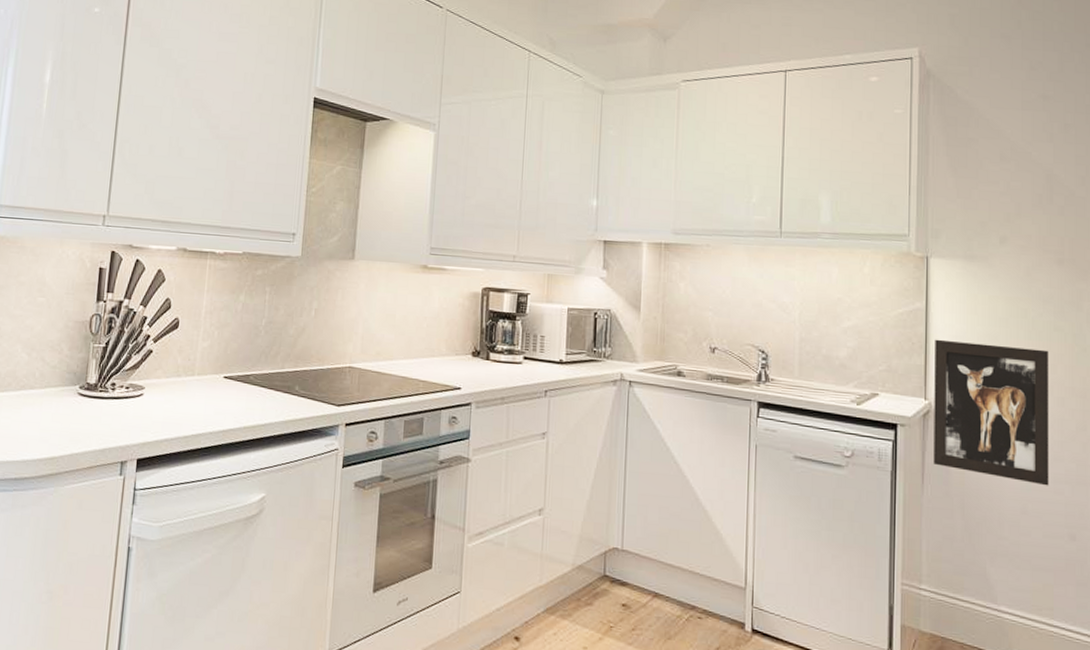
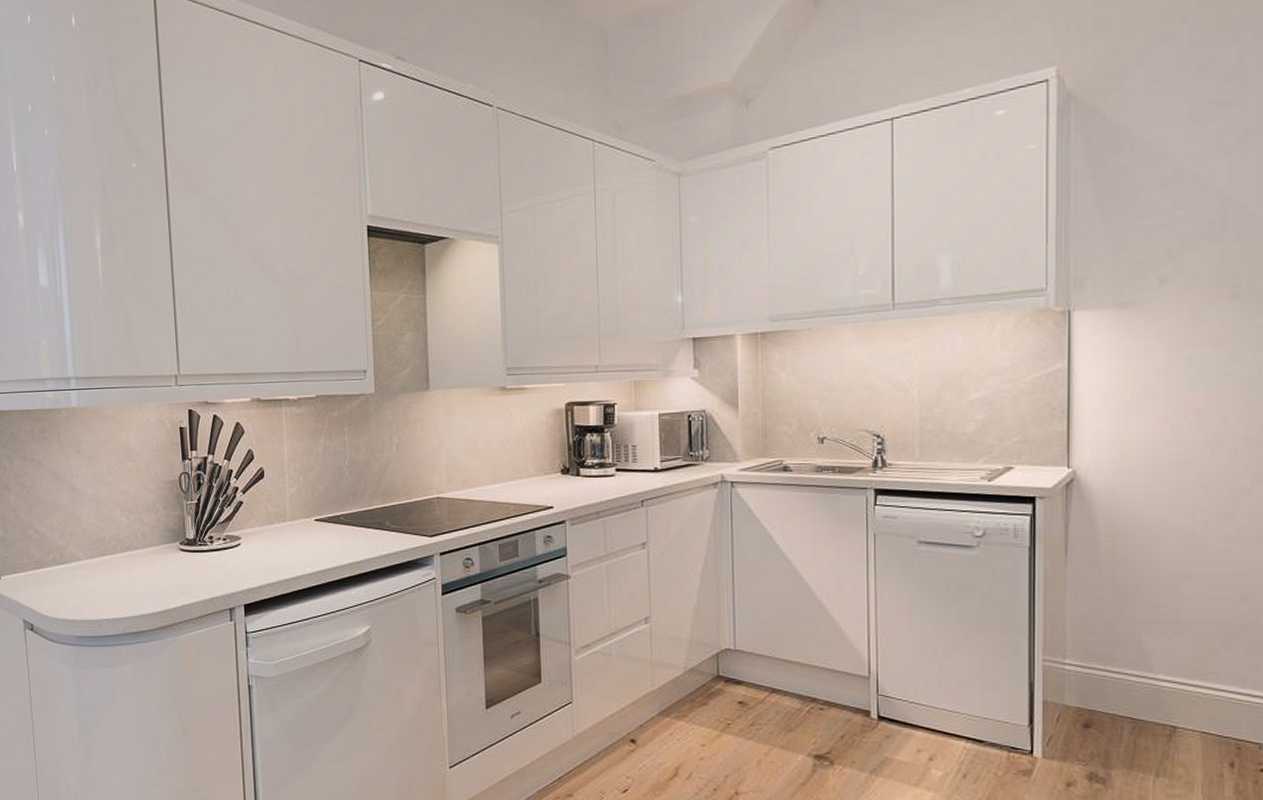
wall art: present [933,339,1049,486] -> none [1078,398,1220,546]

